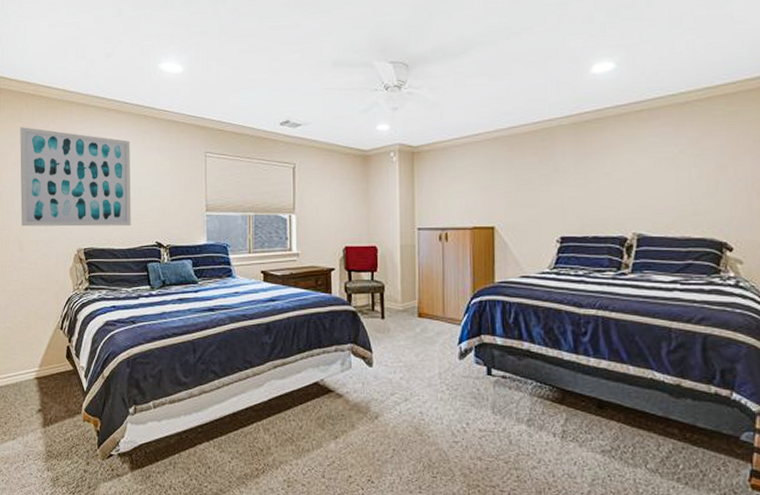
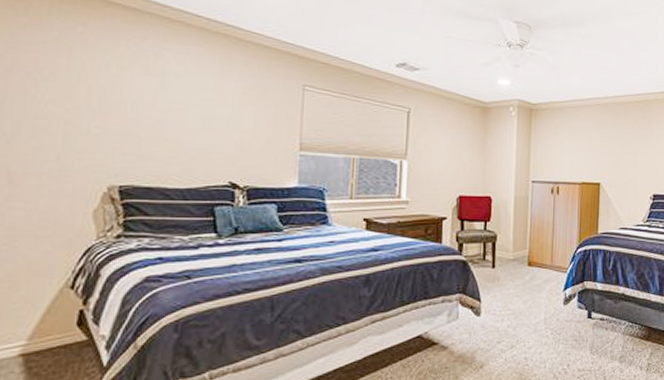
wall art: present [20,127,131,227] -> none [14,24,202,161]

